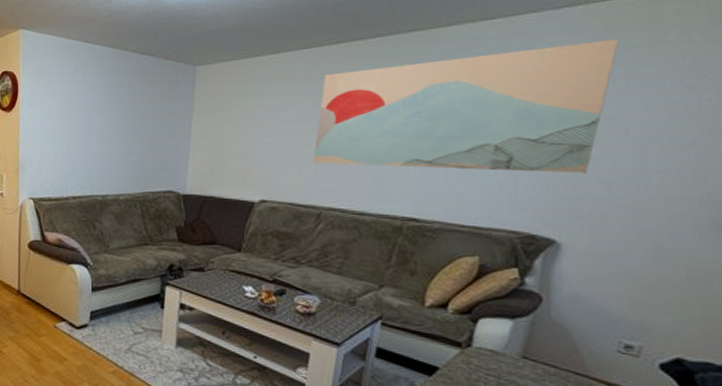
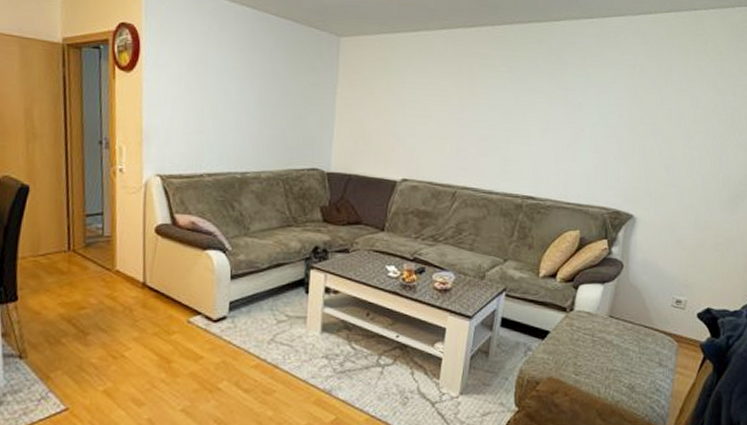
wall art: present [313,38,619,173] -> none [449,45,676,158]

